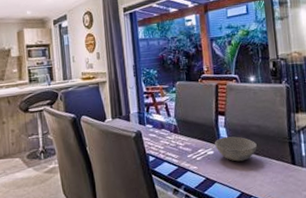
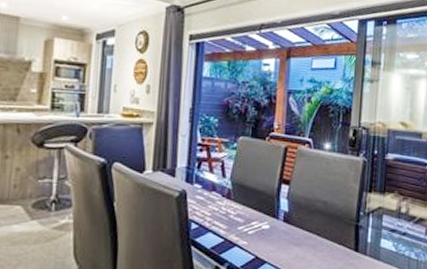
bowl: present [215,136,257,162] -> none [272,210,320,241]

